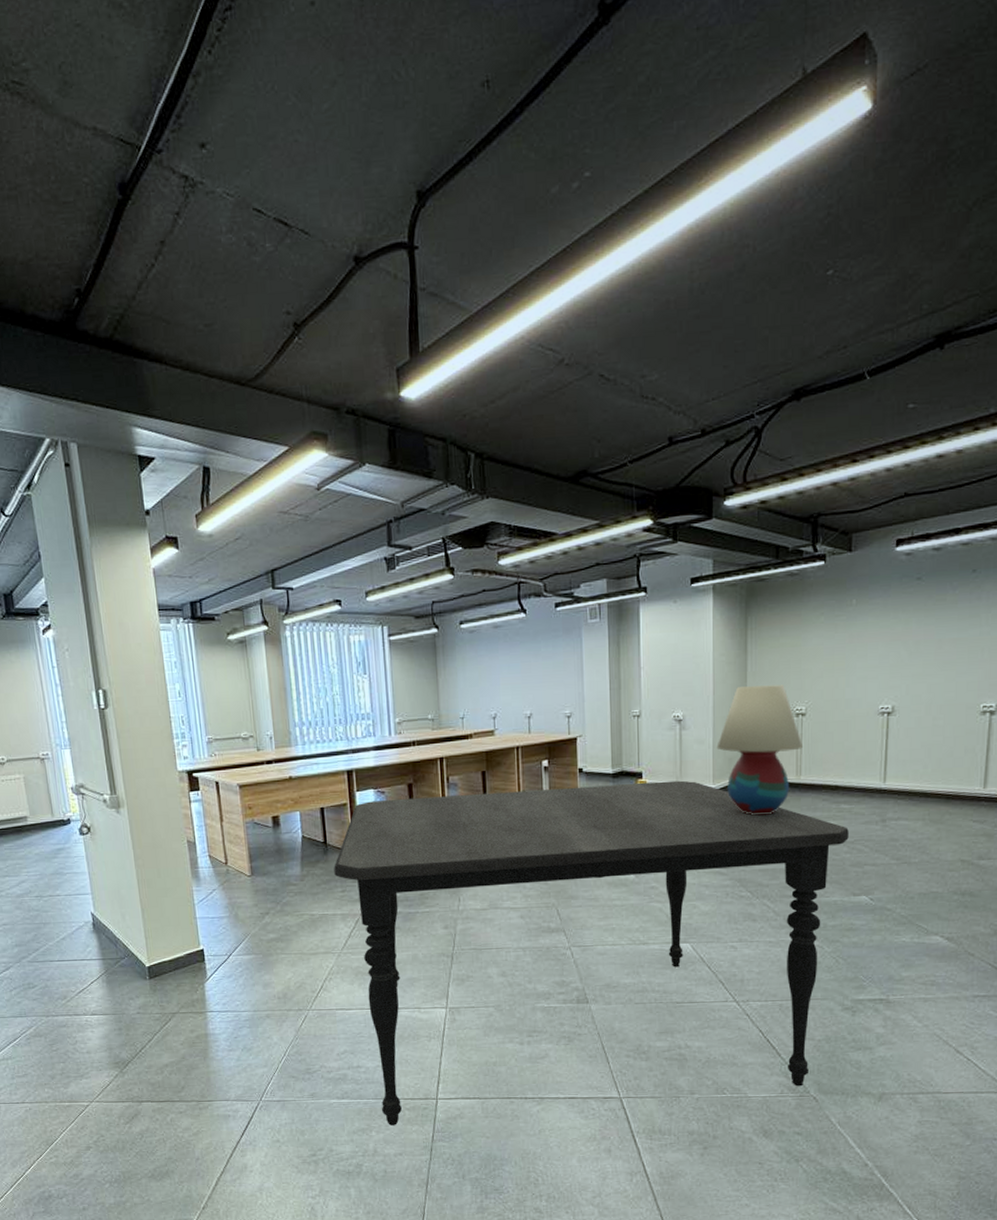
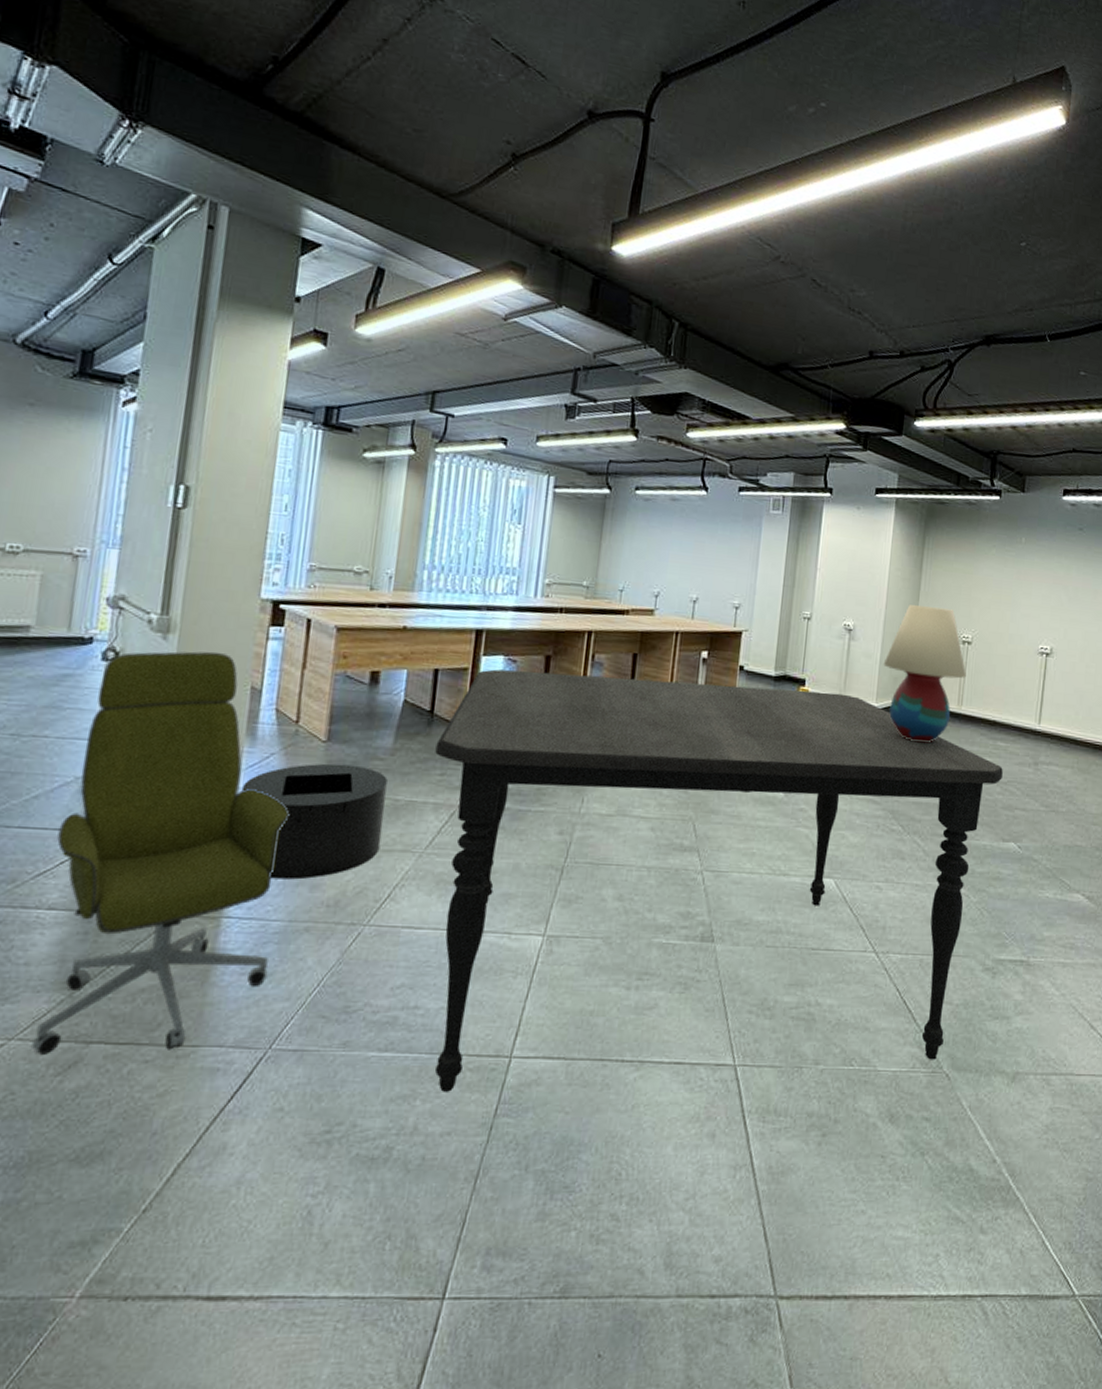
office chair: none [83,817,248,1111] -> present [30,651,290,1054]
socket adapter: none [198,891,308,982] -> present [241,763,388,880]

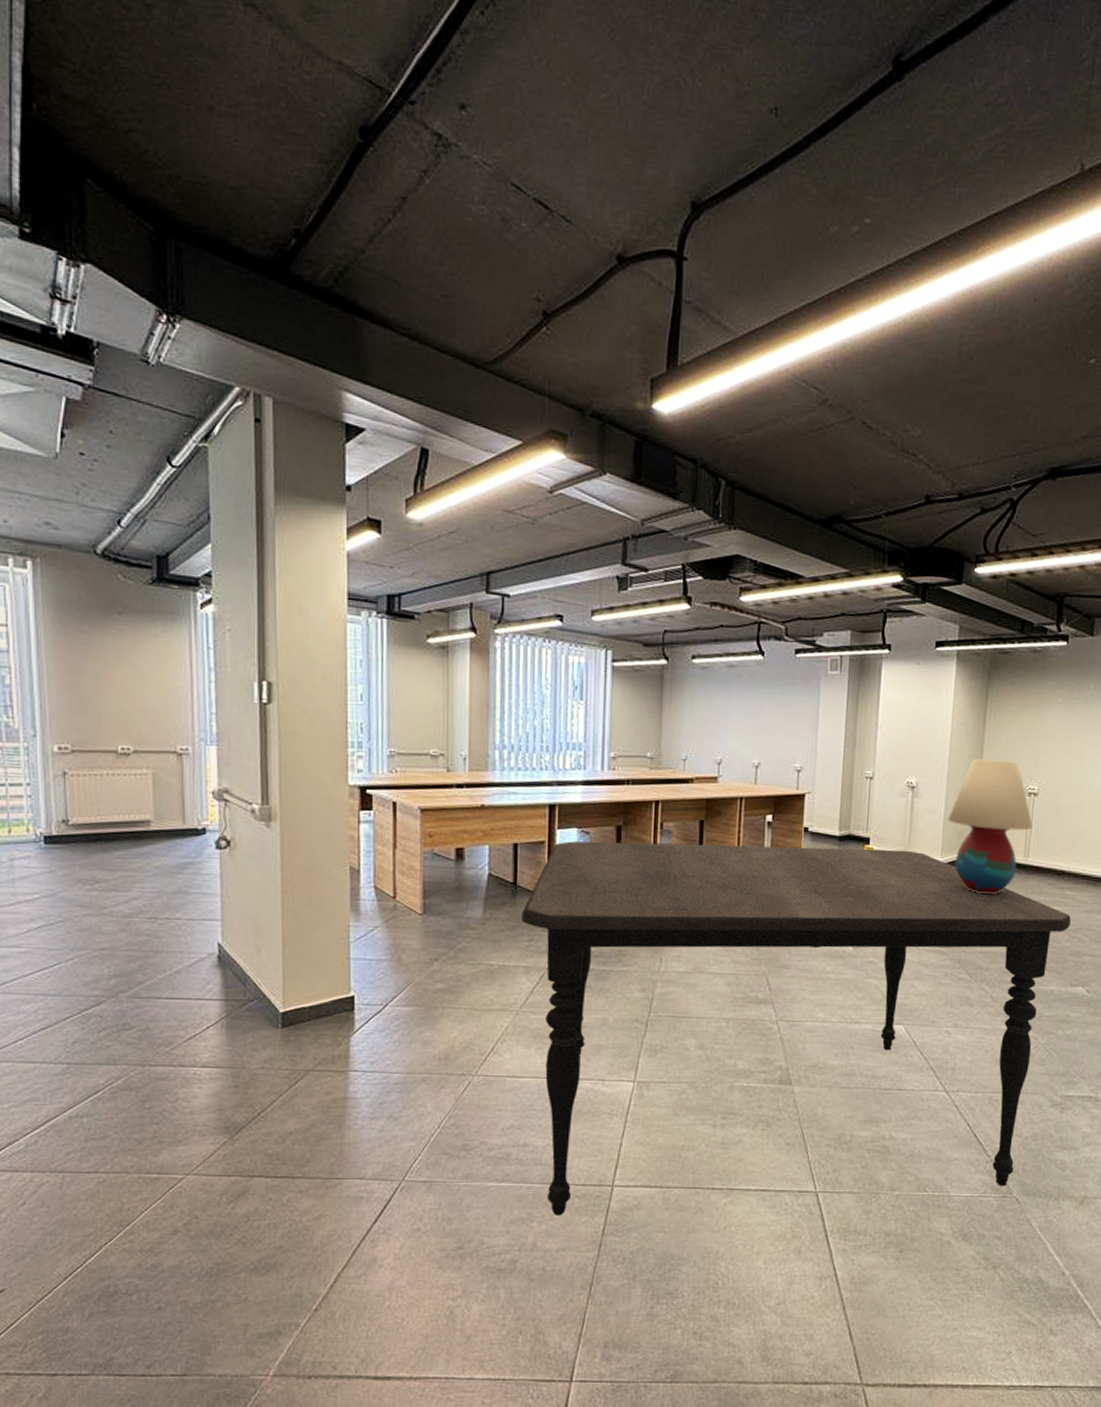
office chair: present [30,651,290,1054] -> none [201,836,397,1186]
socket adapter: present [241,763,388,880] -> none [352,934,482,1037]

